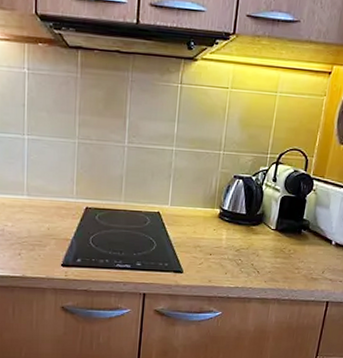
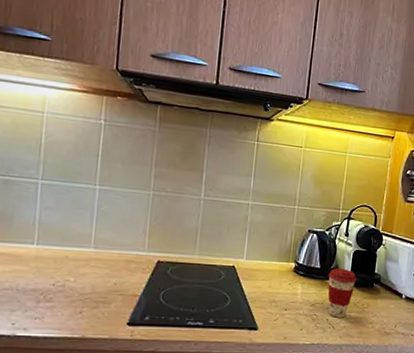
coffee cup: none [253,214,284,263] -> present [327,268,357,318]

